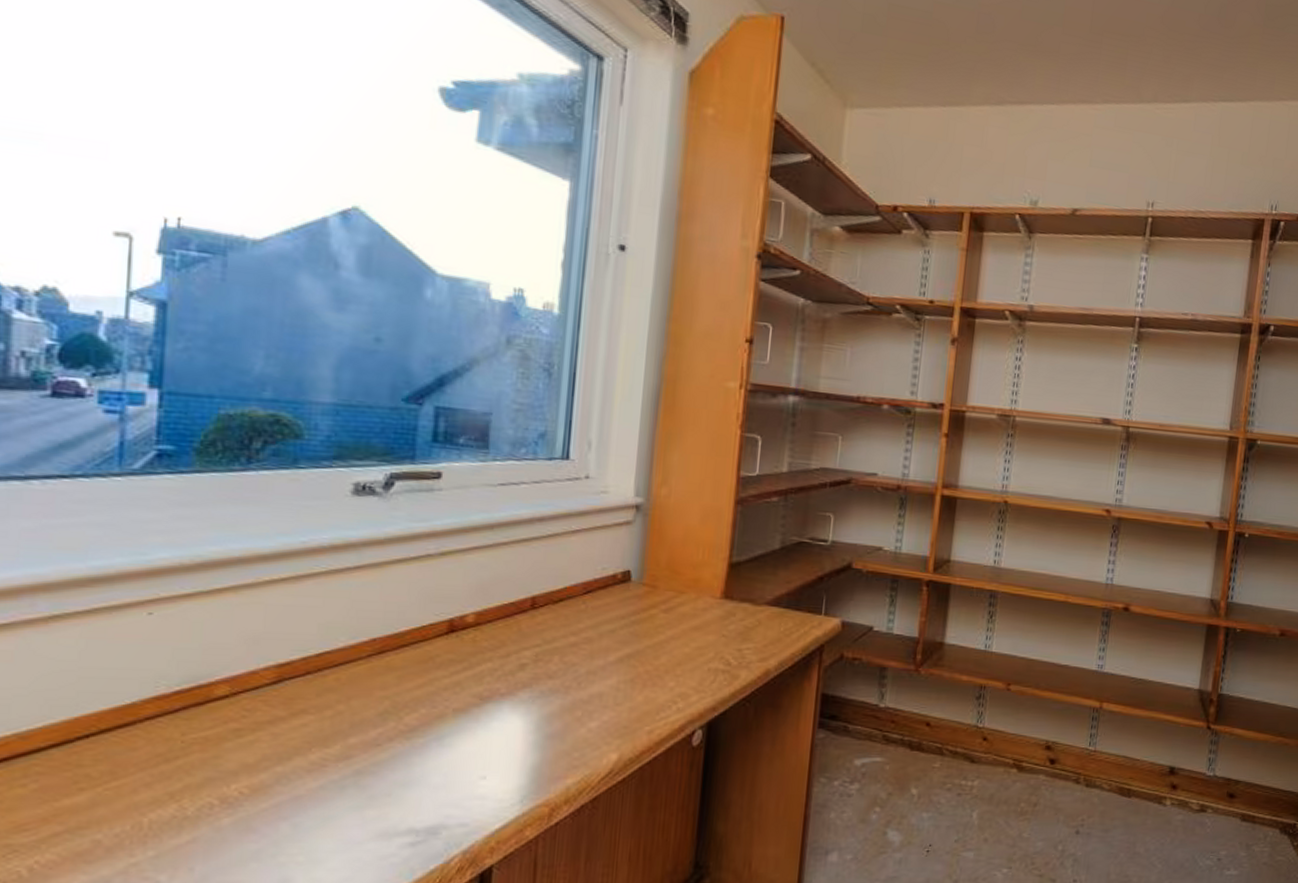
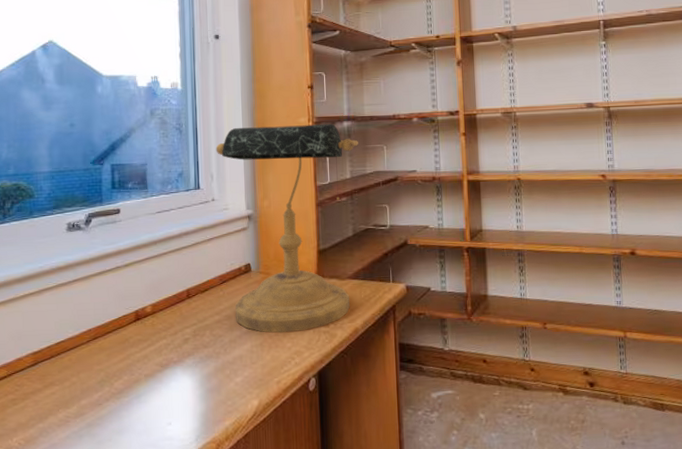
desk lamp: none [600,381,806,668] -> present [216,124,359,333]

